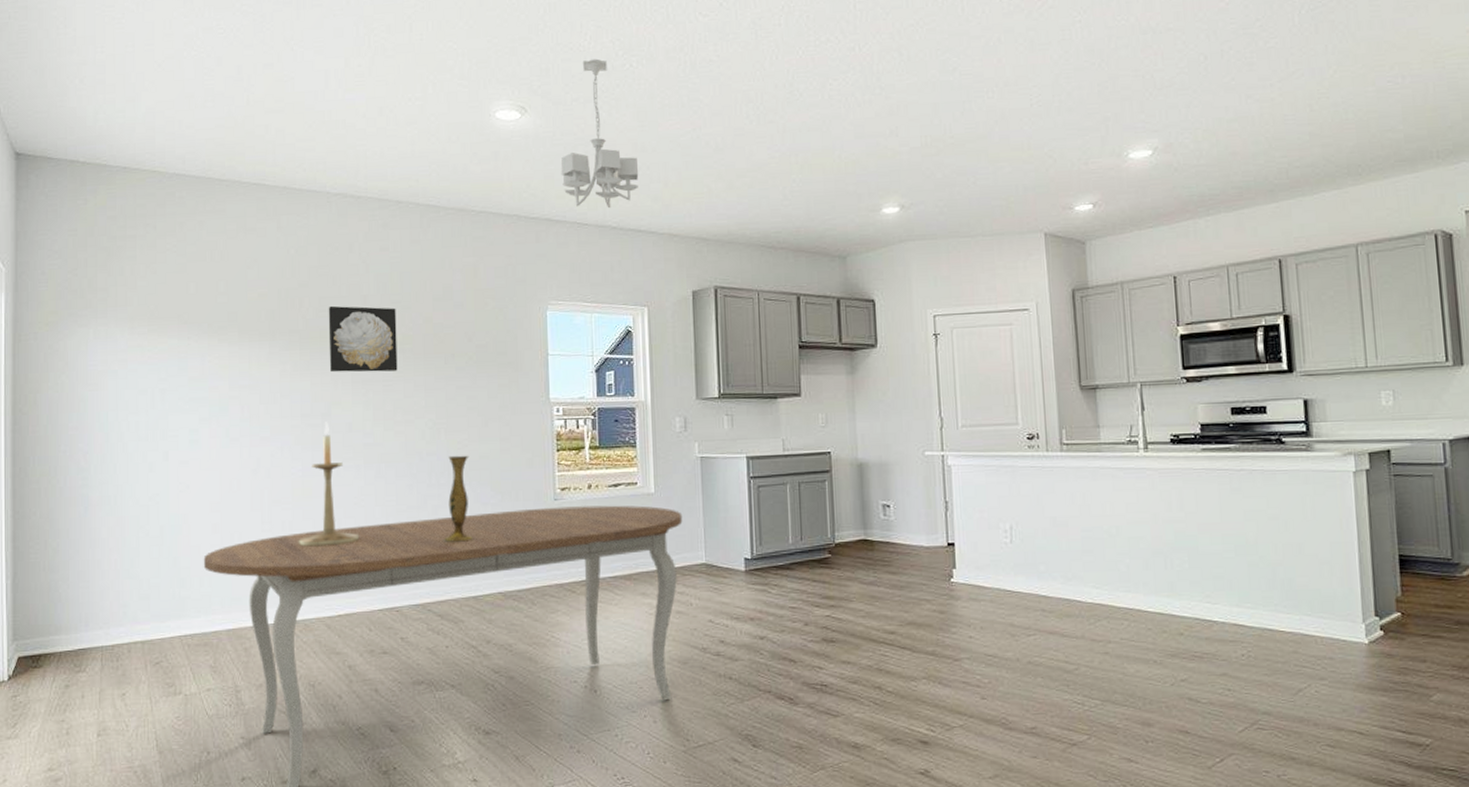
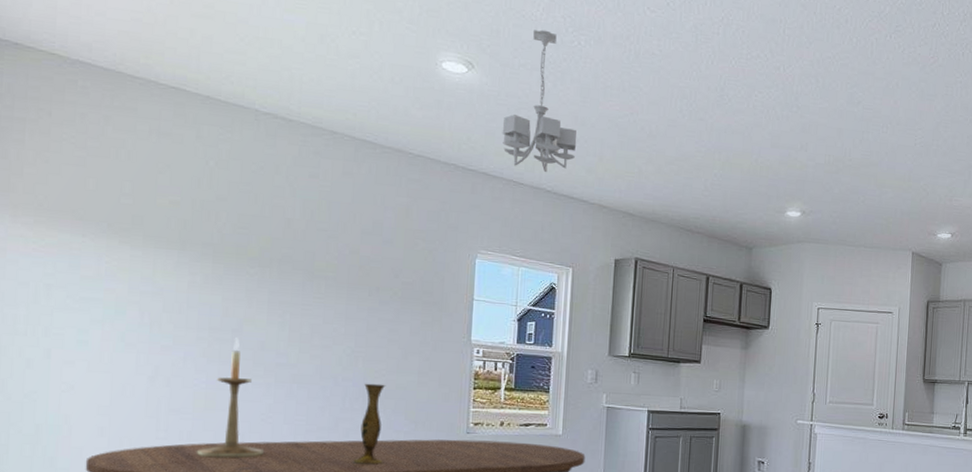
wall art: present [328,305,398,373] -> none [244,224,322,297]

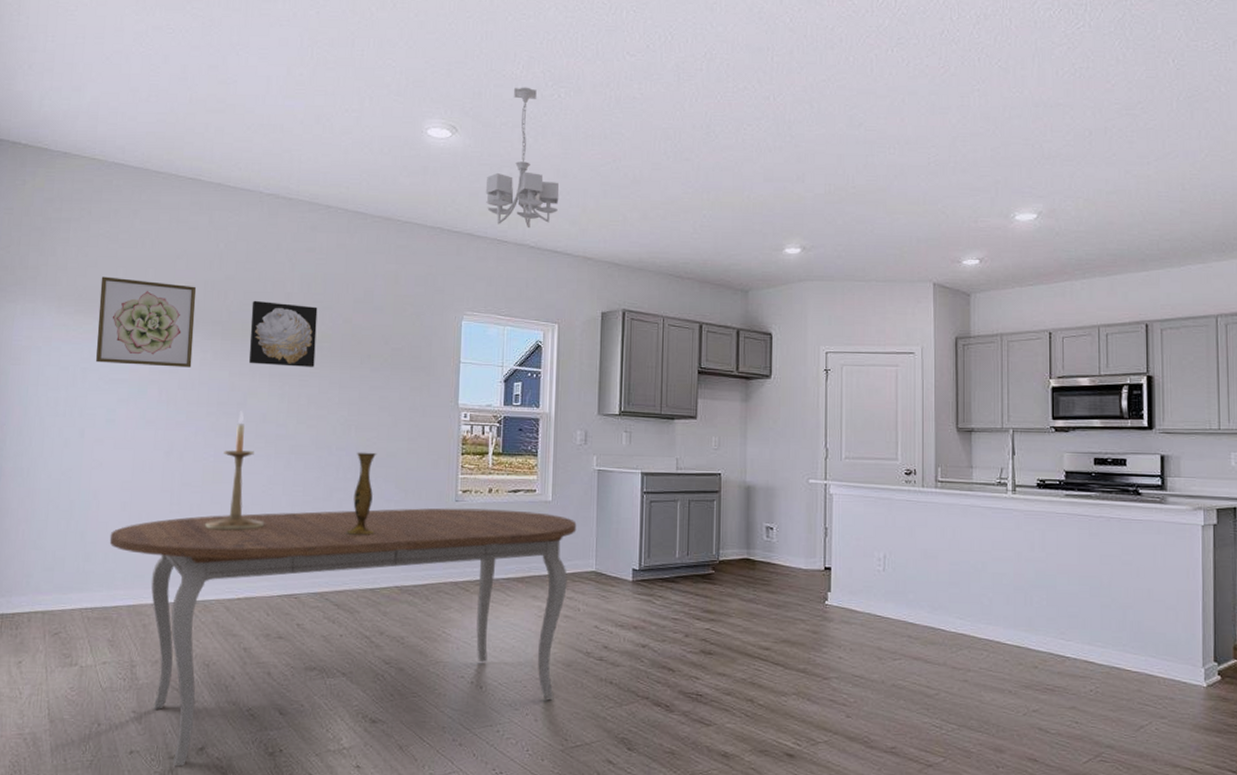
wall art: none [62,186,183,290] -> present [95,276,197,368]
wall art: none [244,224,322,297] -> present [248,300,318,367]

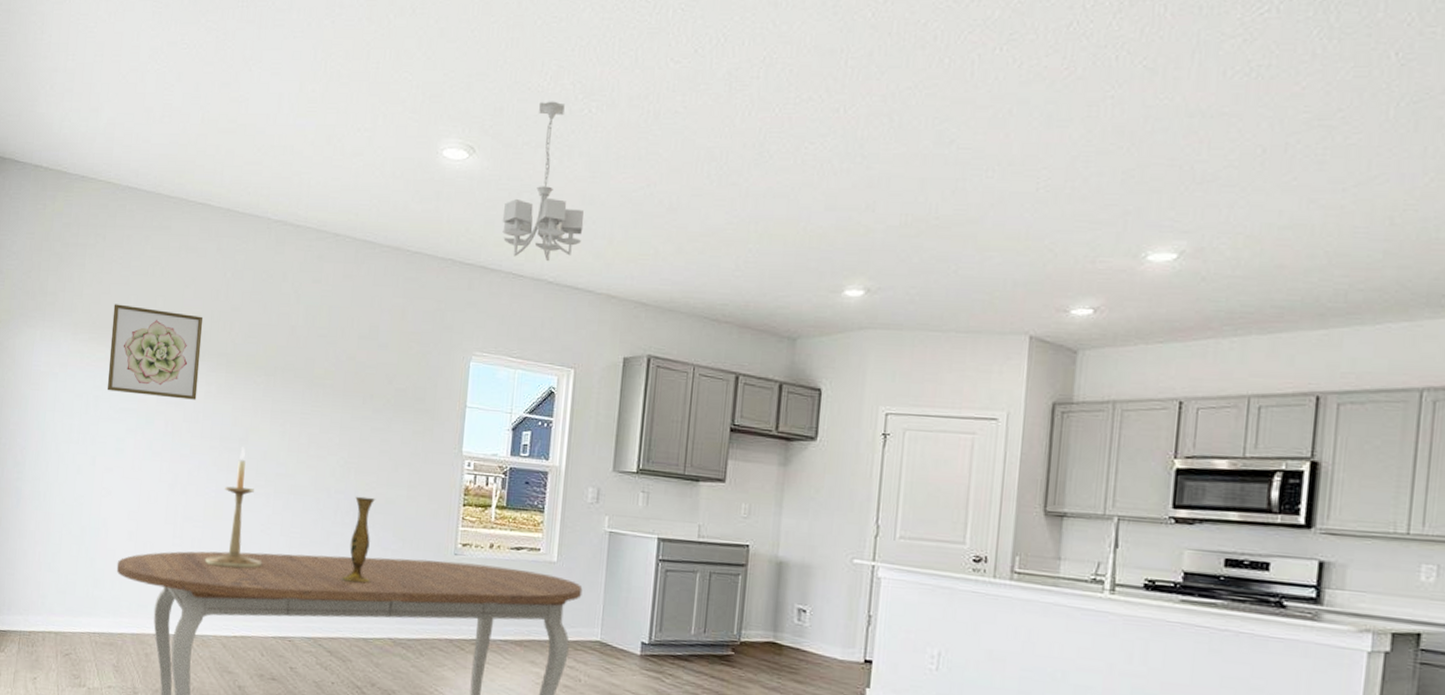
wall art: present [248,300,318,367] -> none [251,332,322,405]

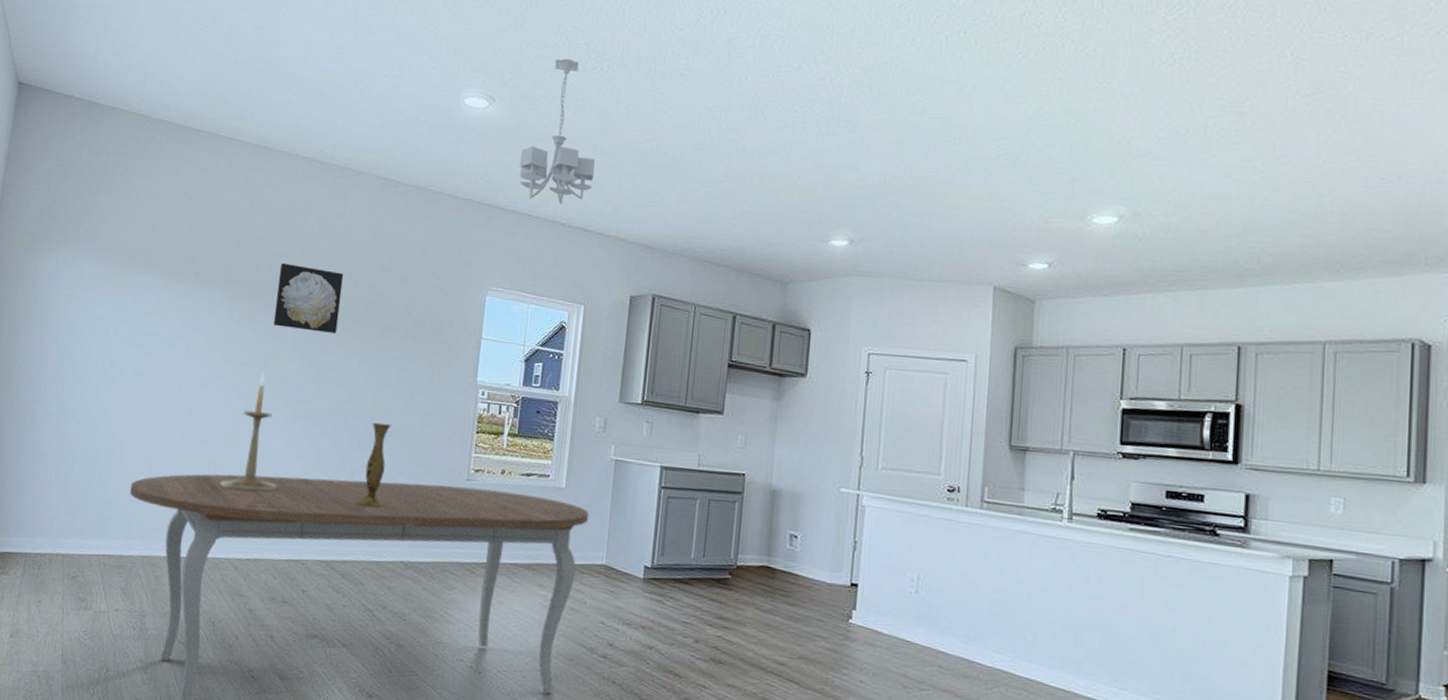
wall art: present [107,304,204,400] -> none [129,231,228,326]
wall art: none [251,332,322,405] -> present [273,262,344,333]

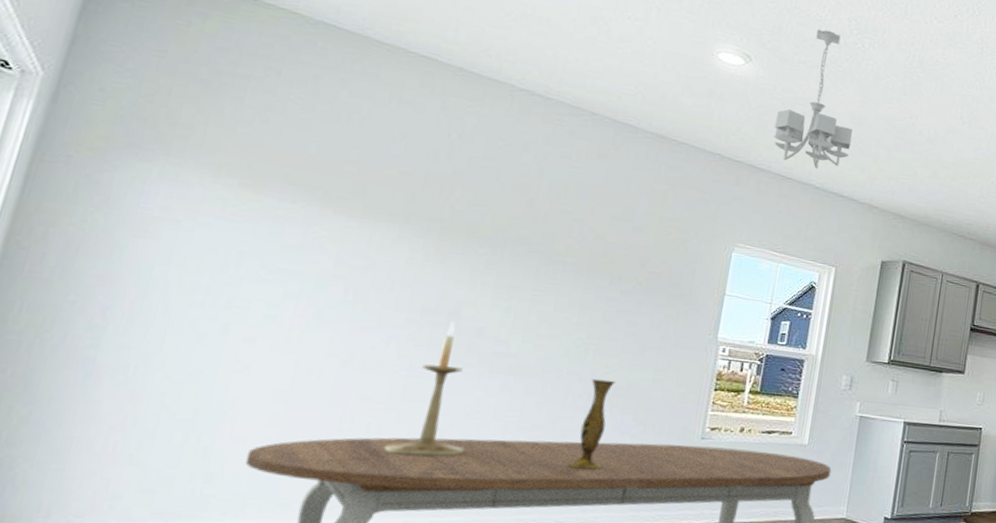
wall art: present [273,262,344,333] -> none [470,201,566,282]

